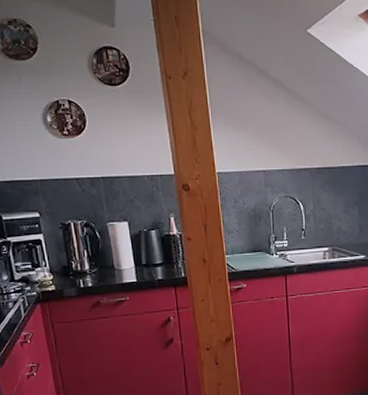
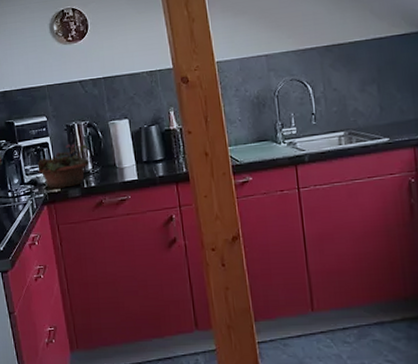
succulent planter: none [29,242,89,287] -> present [37,143,92,189]

